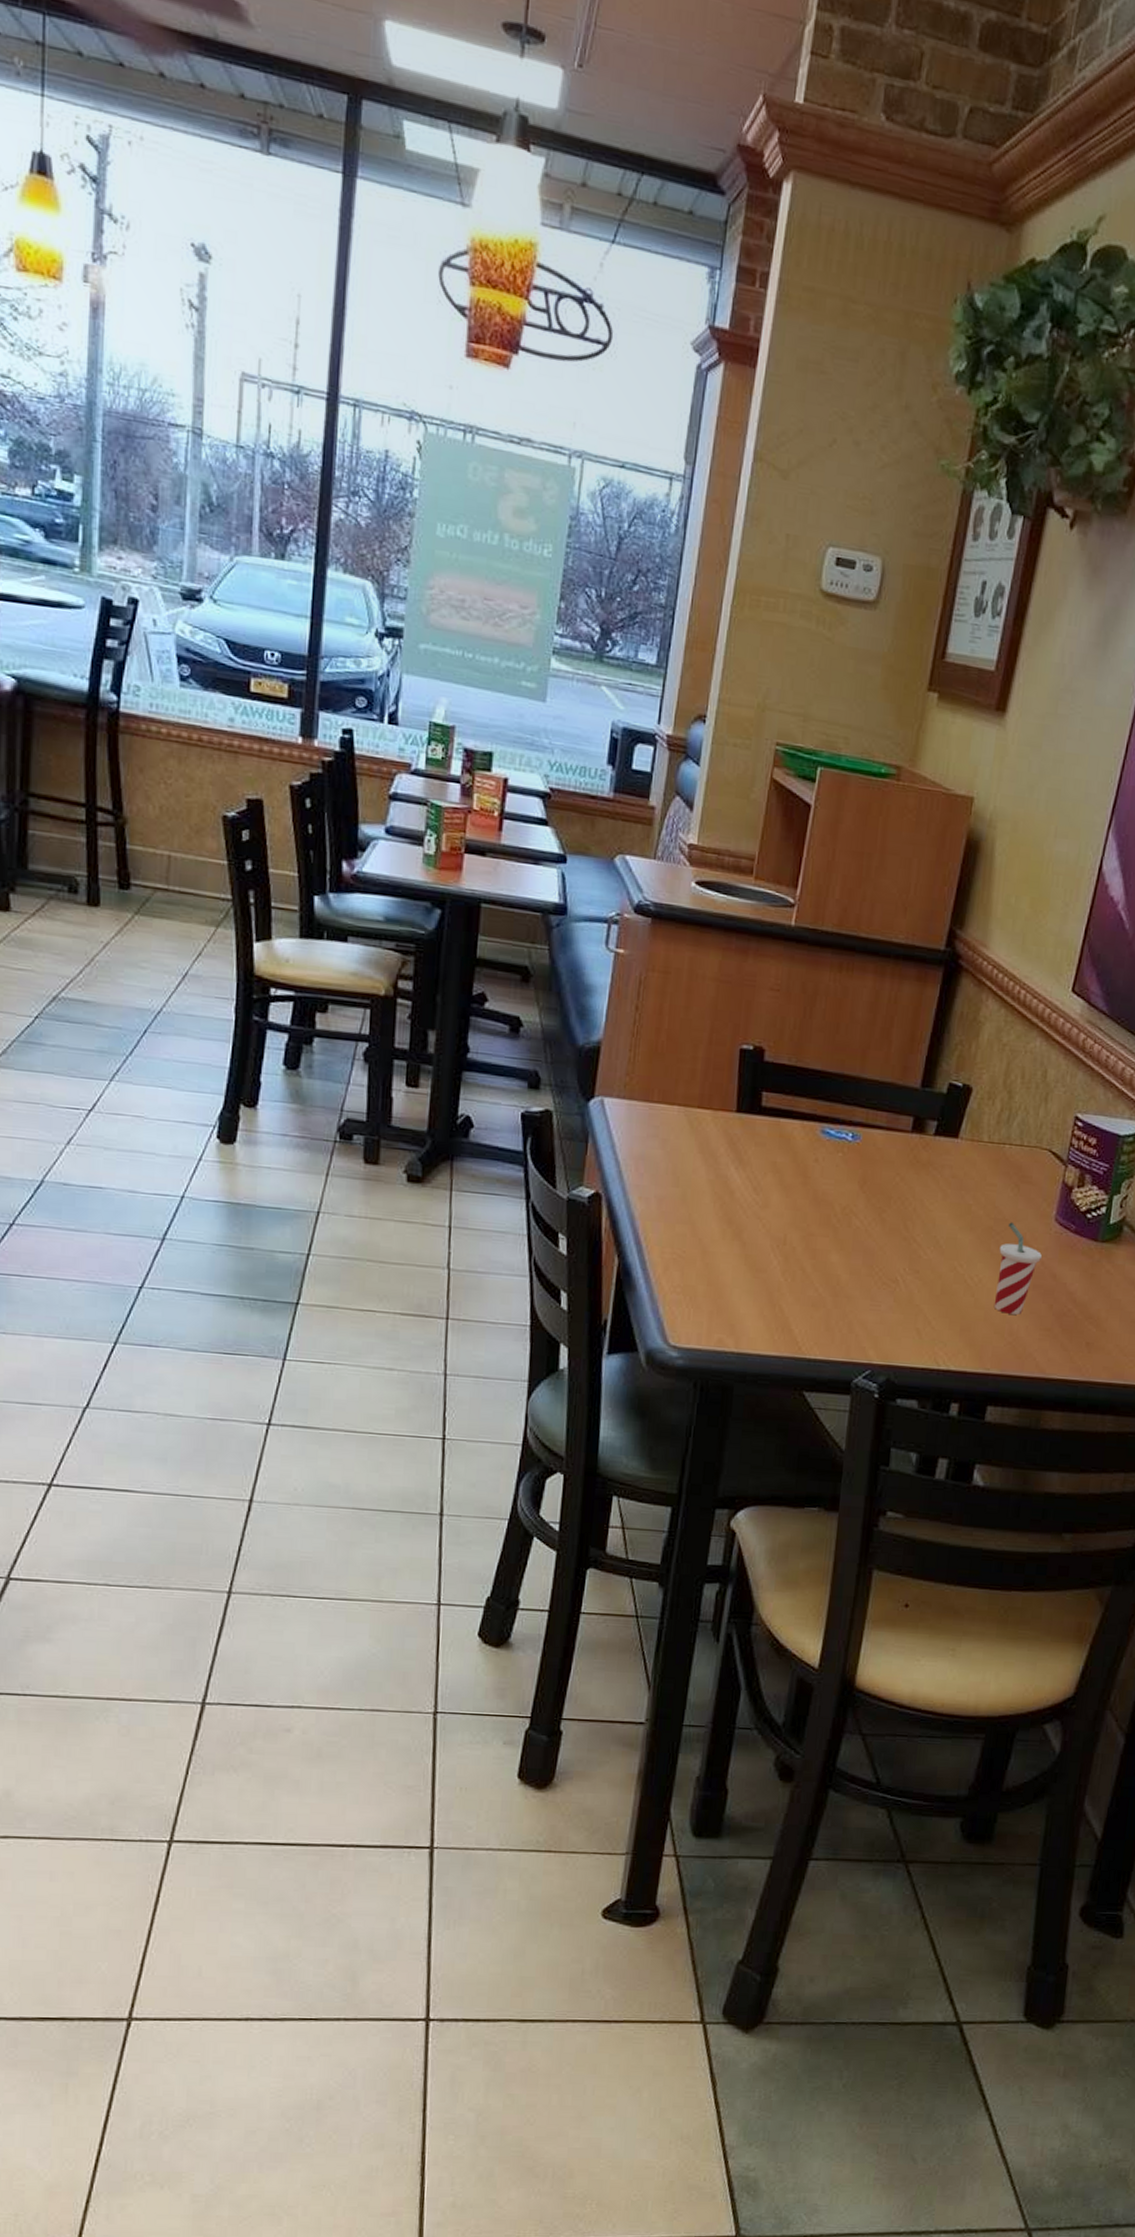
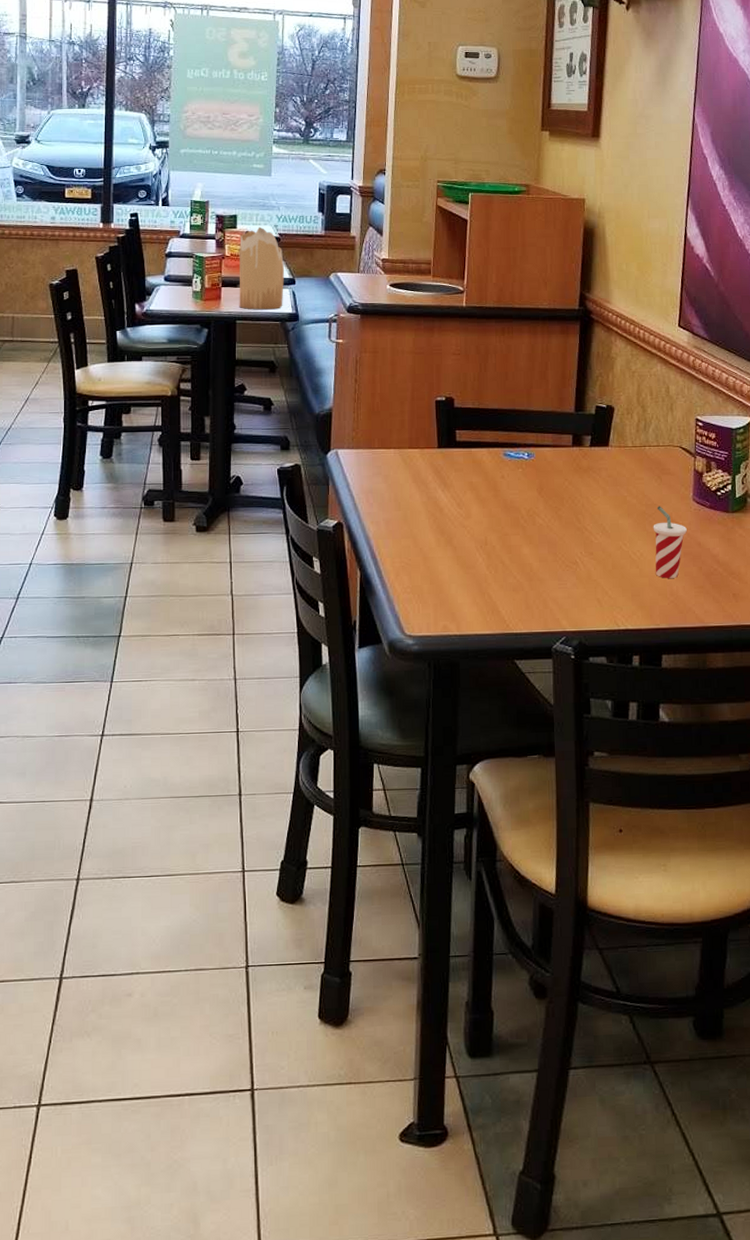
paper bag: none [486,773,554,895] -> present [239,226,285,310]

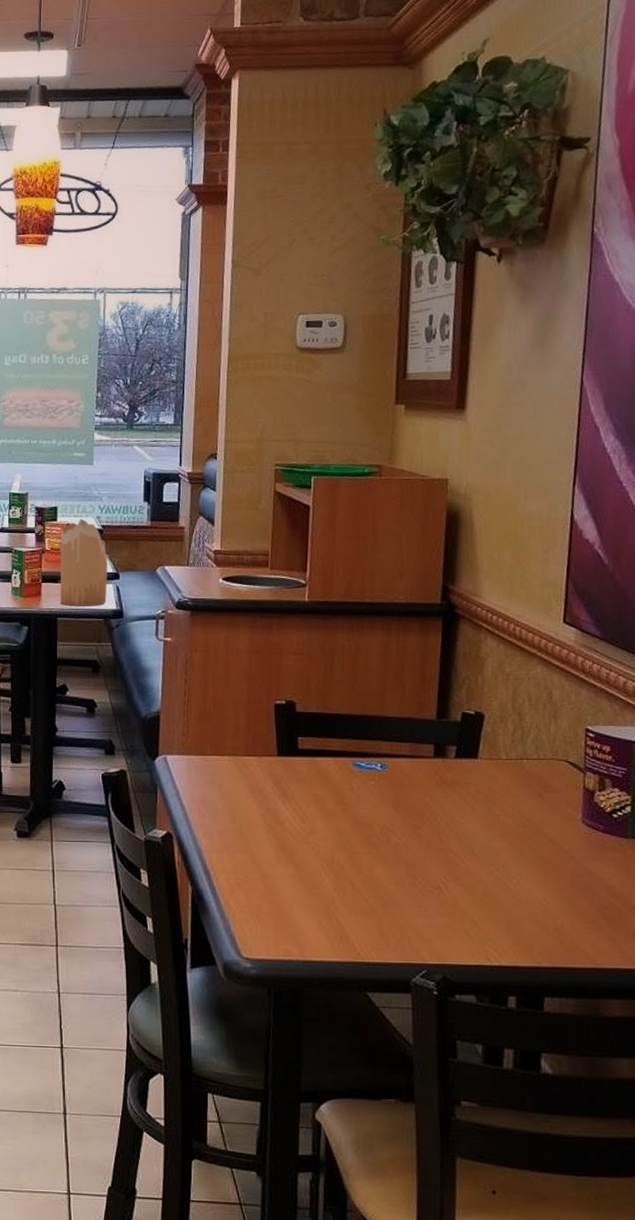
beverage cup: present [653,506,687,578] -> none [532,828,575,911]

